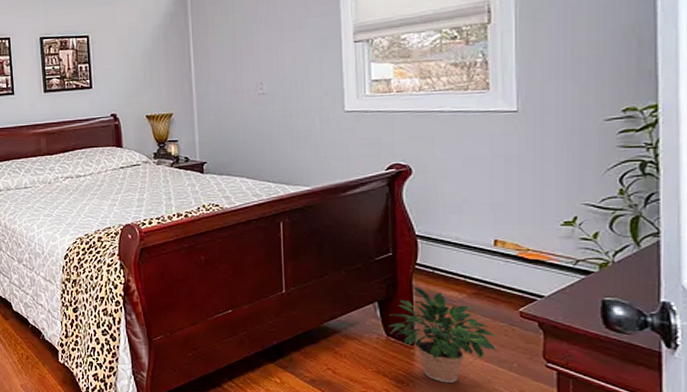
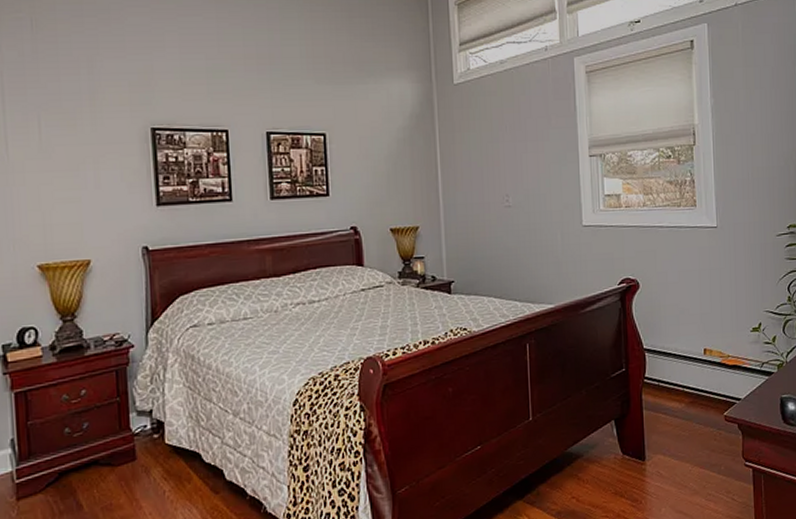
potted plant: present [388,286,496,384] -> none [623,401,708,495]

